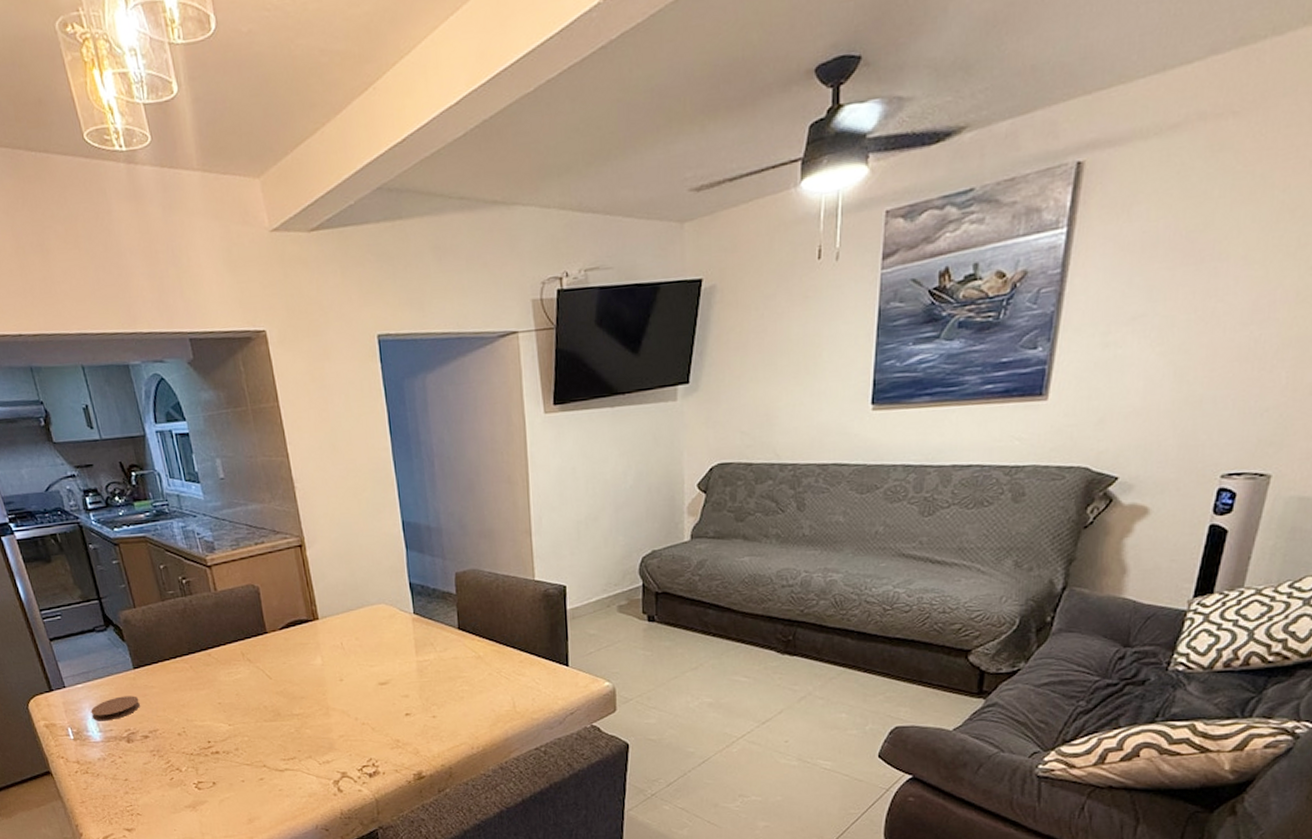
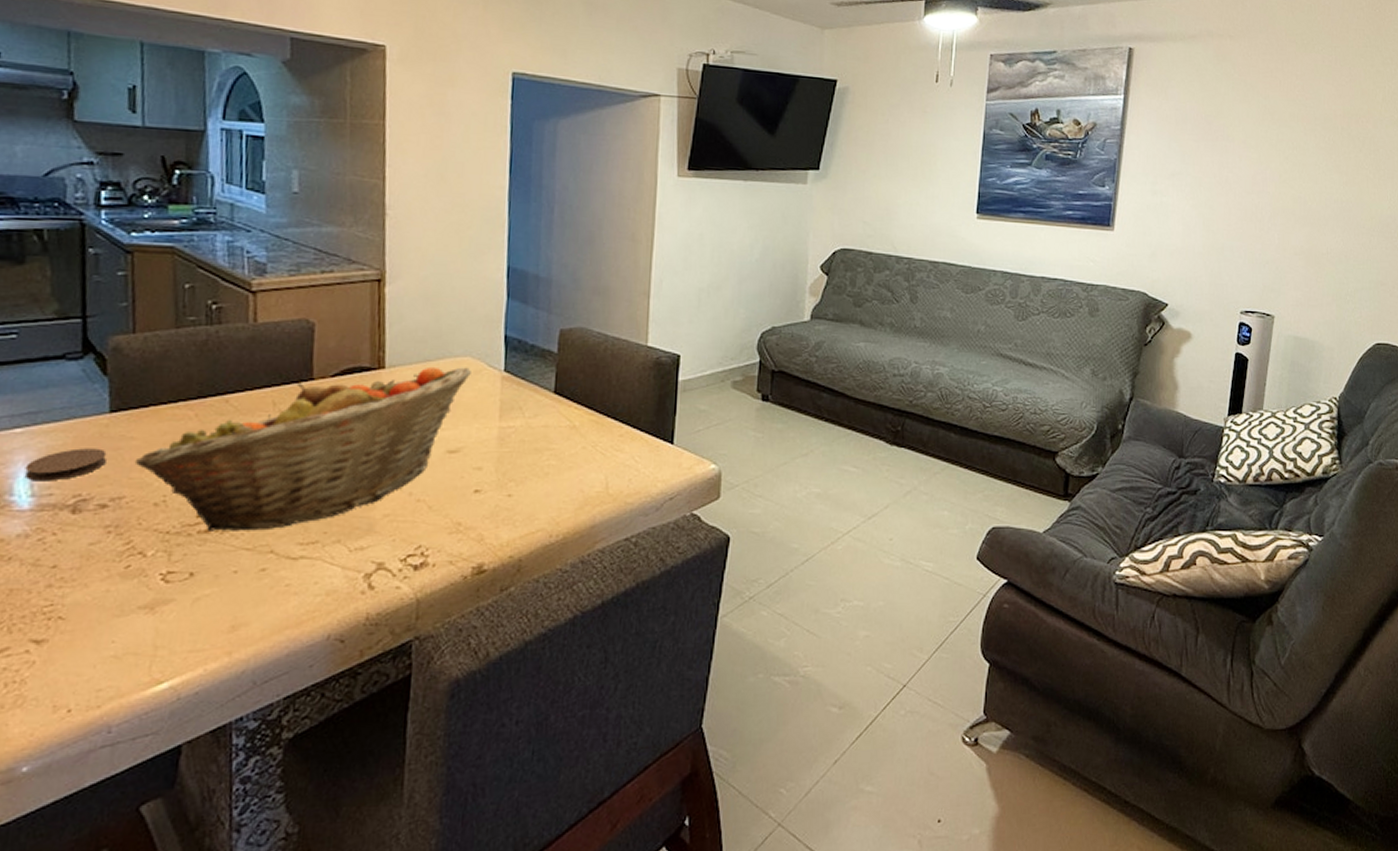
fruit basket: none [158,613,387,752] -> present [134,366,471,531]

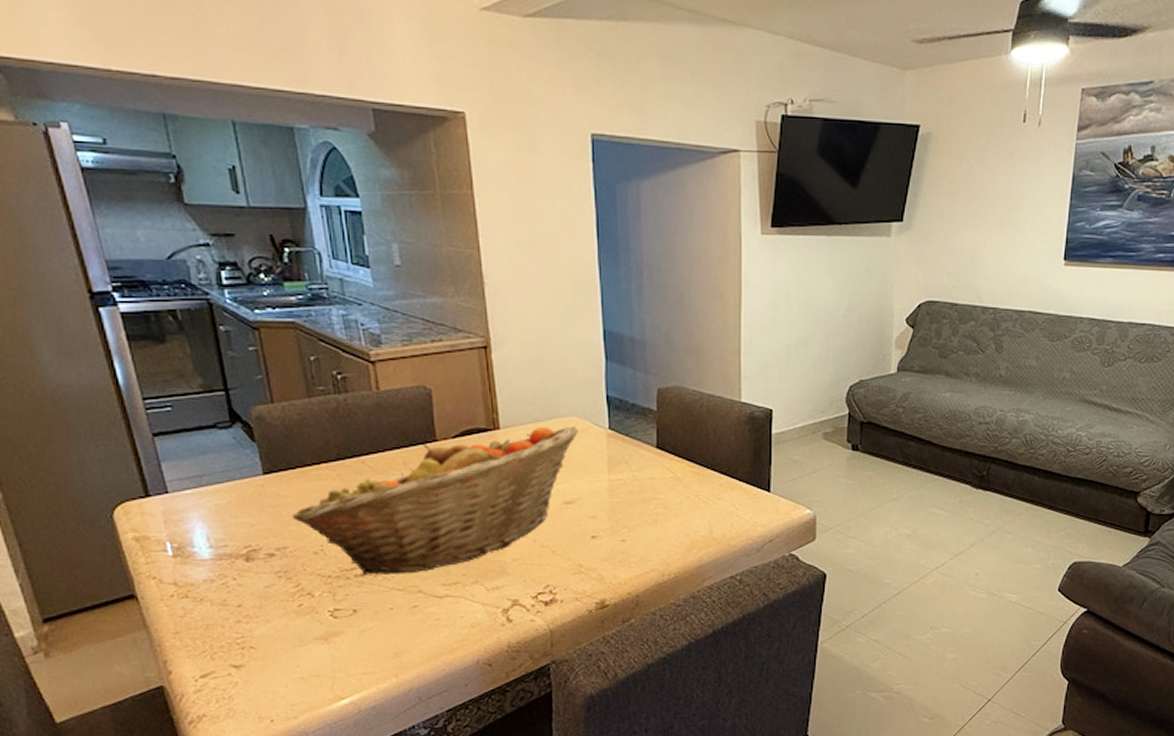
coaster: present [25,448,107,481] -> none [200,506,267,535]

